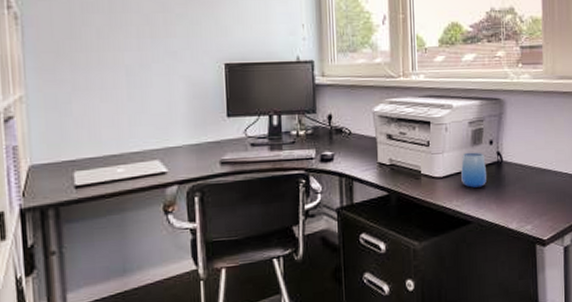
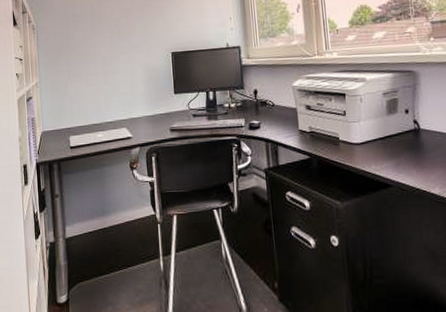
cup: present [461,152,486,188] -> none [378,120,404,154]

